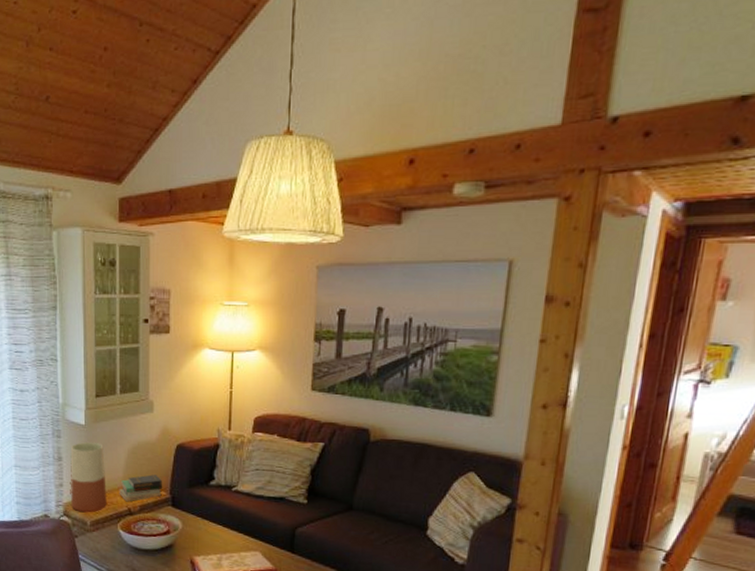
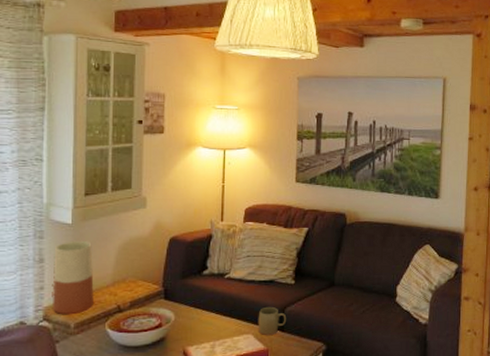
books: present [119,474,163,502] -> none [108,269,155,299]
mug: none [266,525,298,555] -> present [258,306,287,335]

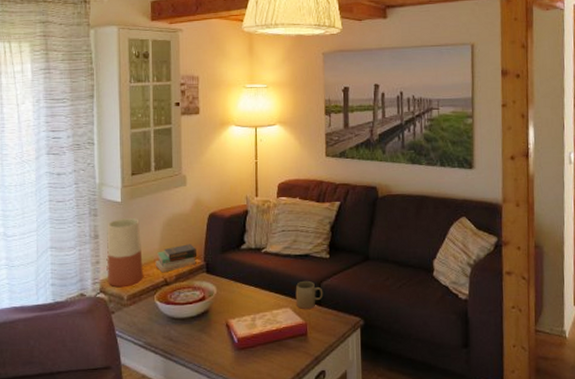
books: none [108,269,155,299] -> present [155,244,198,273]

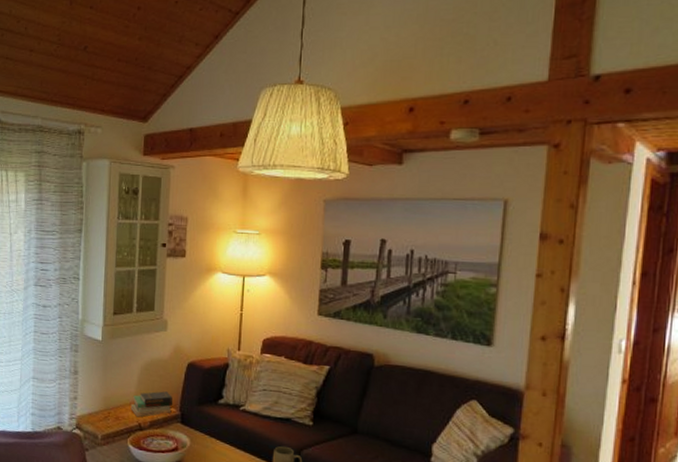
vase: present [107,217,143,288] -> none [84,357,119,427]

